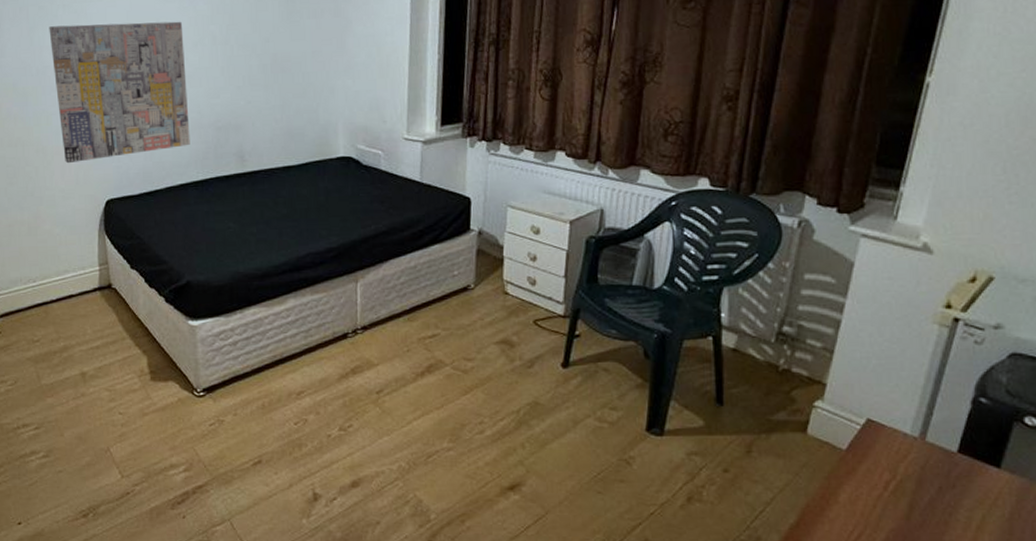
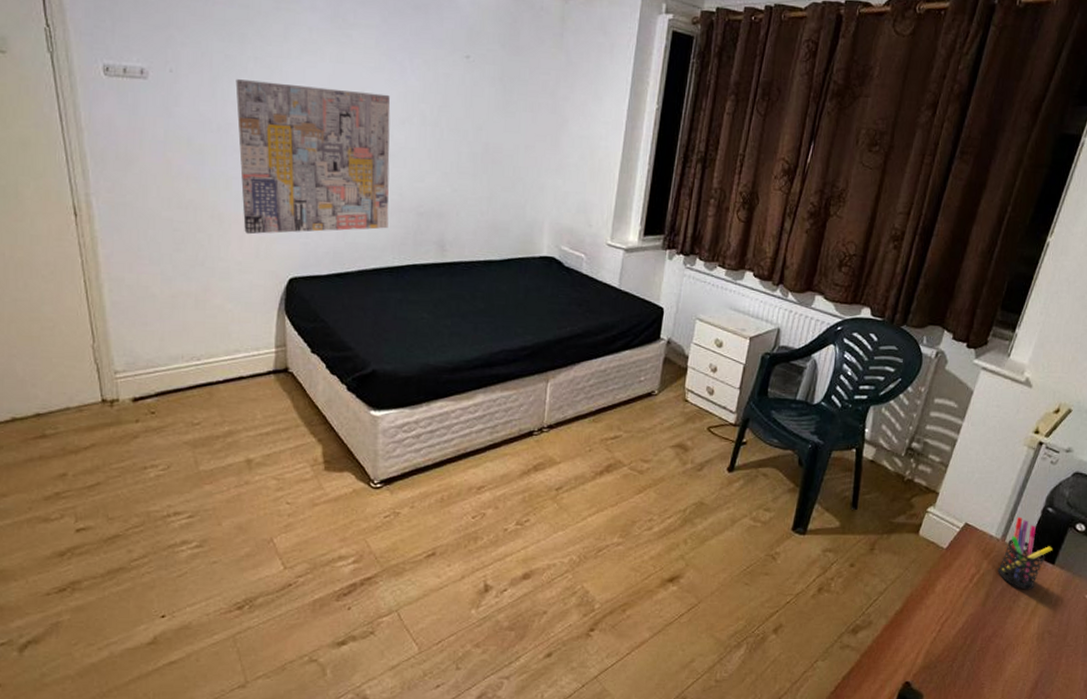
pen holder: none [921,409,995,500] -> present [997,516,1053,590]

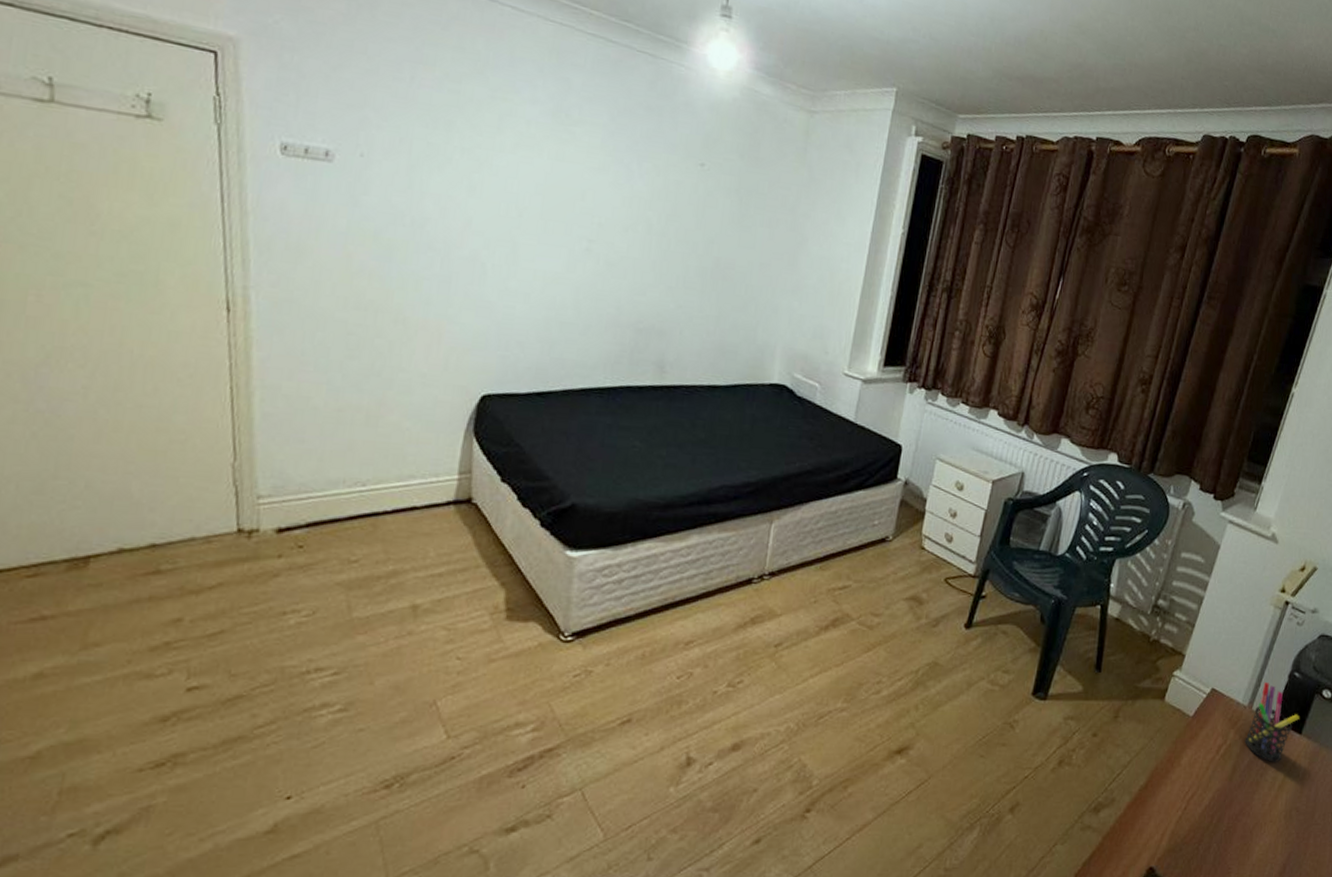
wall art: present [235,79,391,235] -> none [432,170,613,345]

